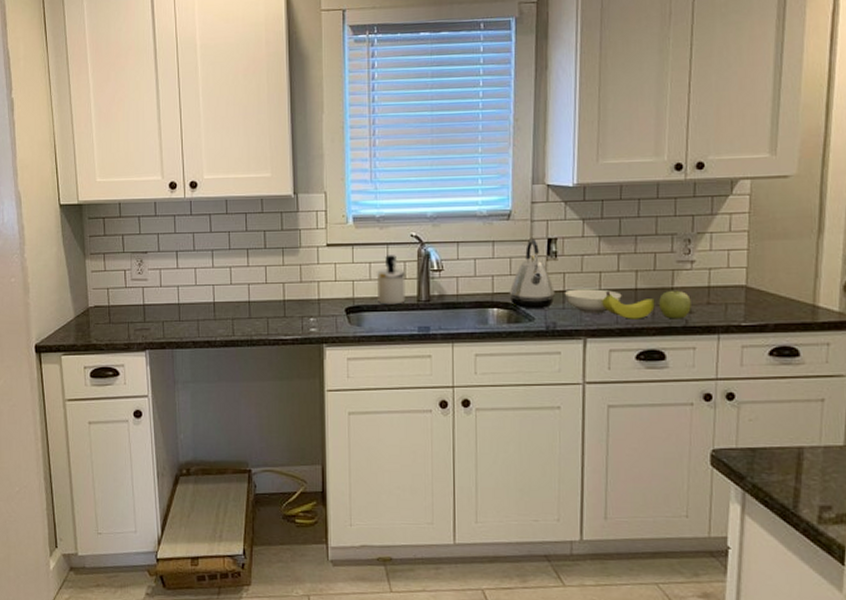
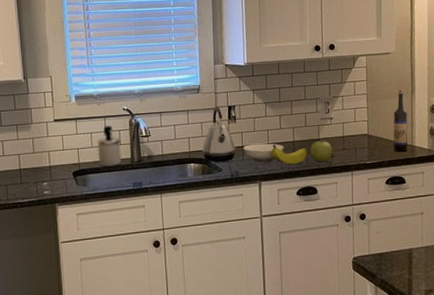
wine bottle: none [784,227,810,313] -> present [393,89,408,152]

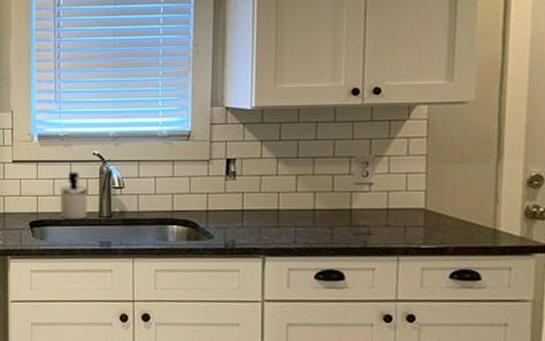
kettle: present [202,107,236,163] -> none [188,159,234,228]
bowl: present [242,143,284,163] -> none [242,208,300,233]
banana: present [270,144,308,165] -> none [280,210,335,239]
fruit: present [310,140,333,163] -> none [338,211,370,240]
wine bottle: present [393,89,408,152] -> none [463,152,490,237]

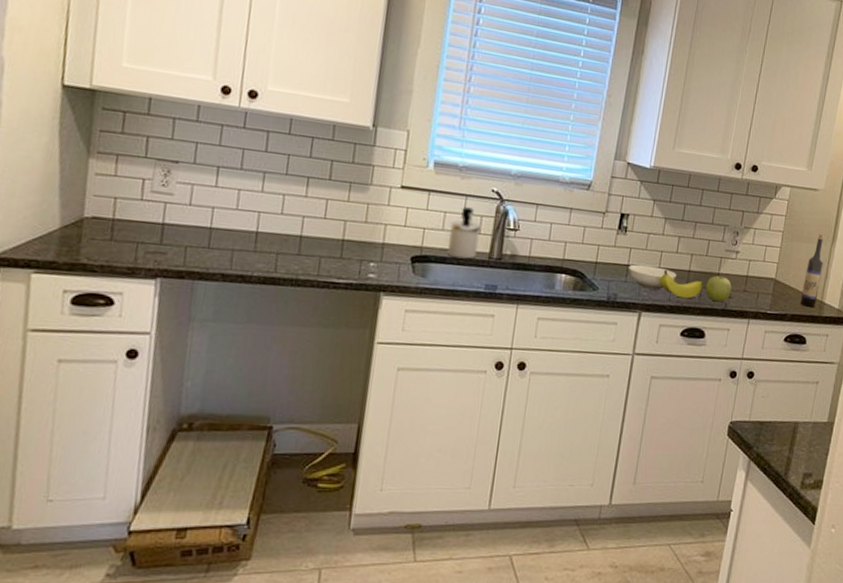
bowl: none [242,208,300,233] -> present [628,264,677,290]
banana: none [280,210,335,239] -> present [659,269,704,299]
fruit: none [338,211,370,240] -> present [706,275,732,303]
wine bottle: none [463,152,490,237] -> present [800,234,824,307]

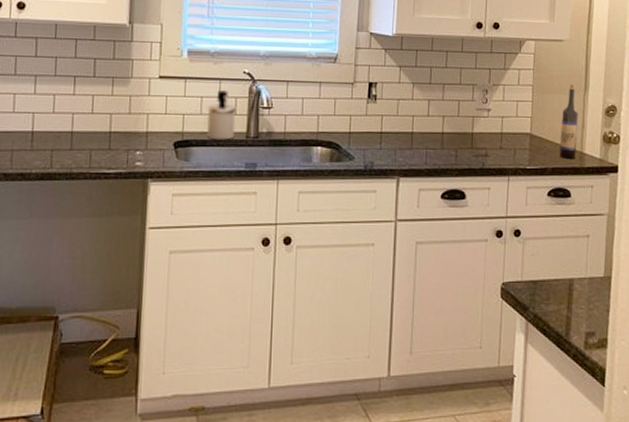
bowl: present [628,264,677,290] -> none [381,131,431,155]
banana: present [659,269,704,299] -> none [414,133,459,161]
fruit: present [706,275,732,303] -> none [461,135,487,162]

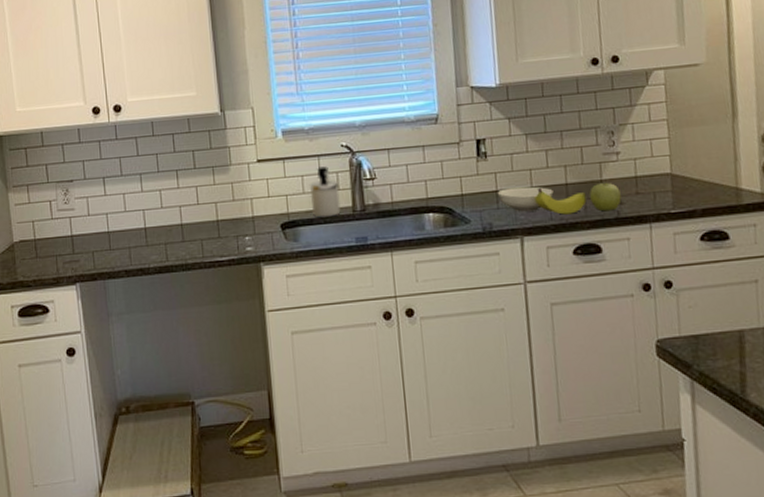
bowl: none [381,131,431,155] -> present [497,186,554,212]
banana: none [414,133,459,161] -> present [535,187,587,215]
fruit: none [461,135,487,162] -> present [590,182,622,212]
wine bottle: present [559,84,579,159] -> none [707,112,731,197]

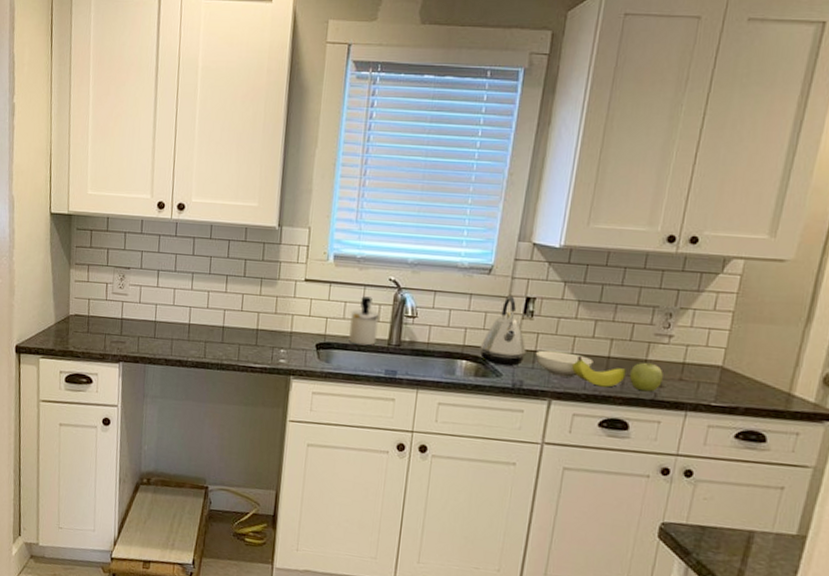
kettle: none [443,140,488,212] -> present [479,295,526,366]

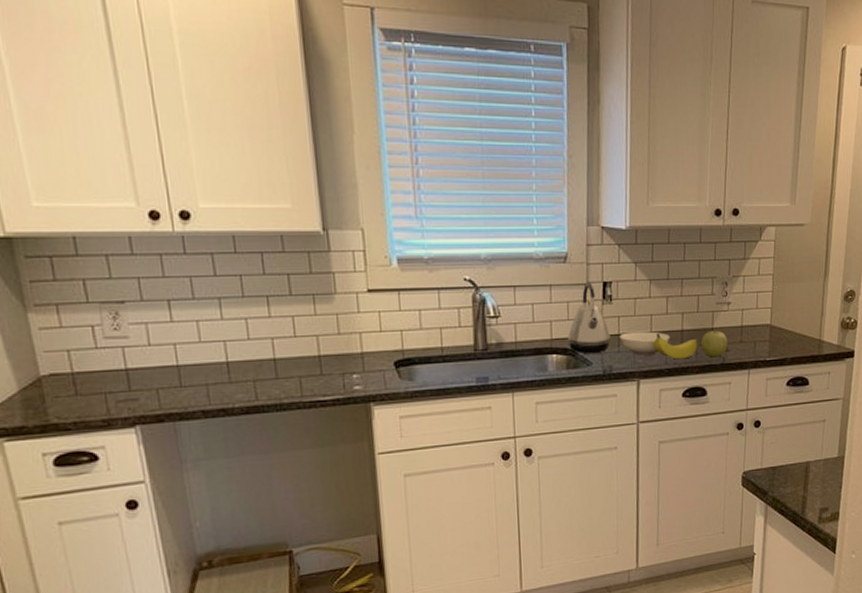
soap dispenser: present [348,296,381,346] -> none [427,301,462,356]

